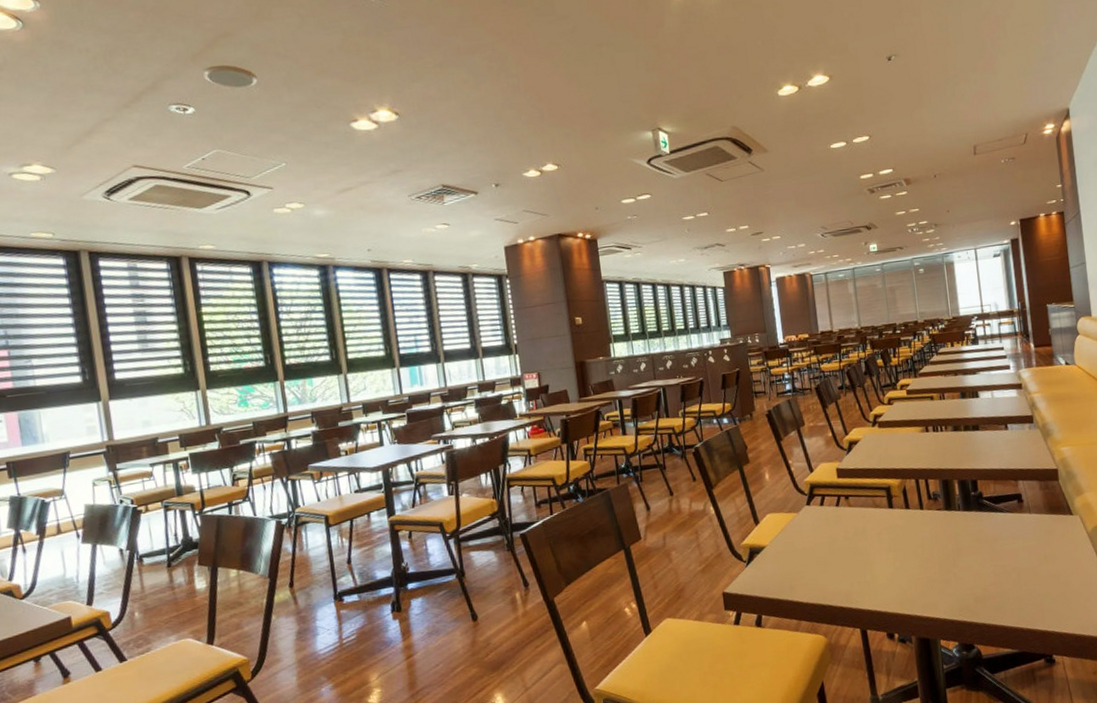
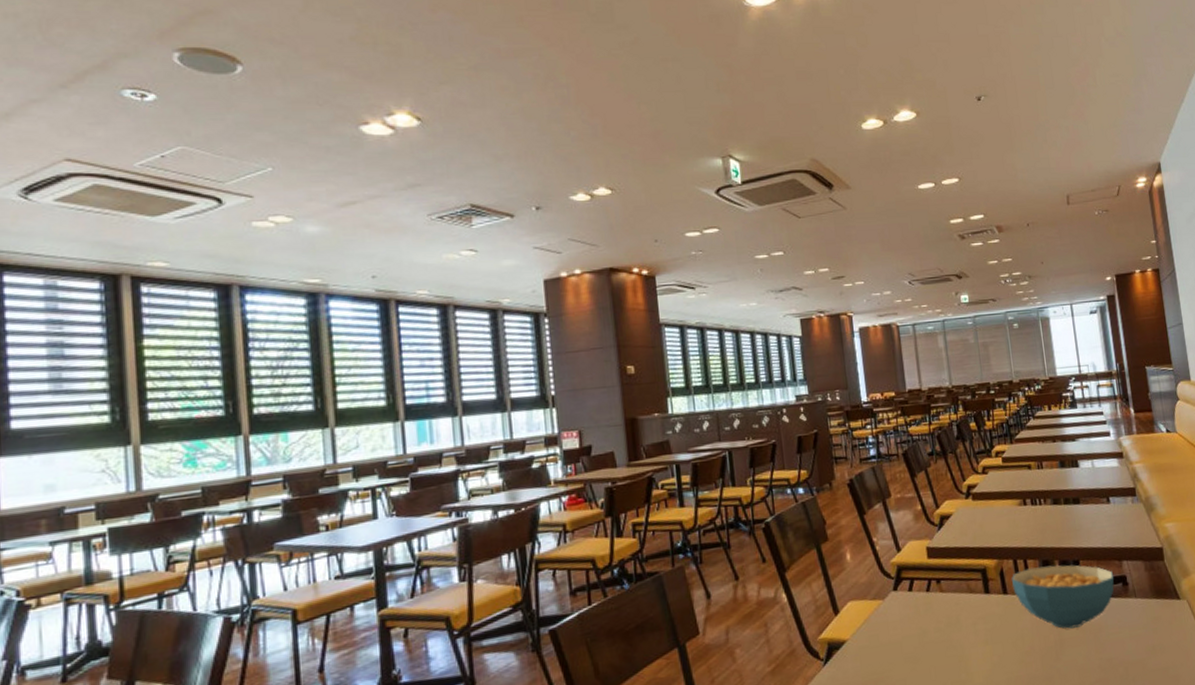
cereal bowl: none [913,484,1010,539] -> present [1011,564,1115,629]

